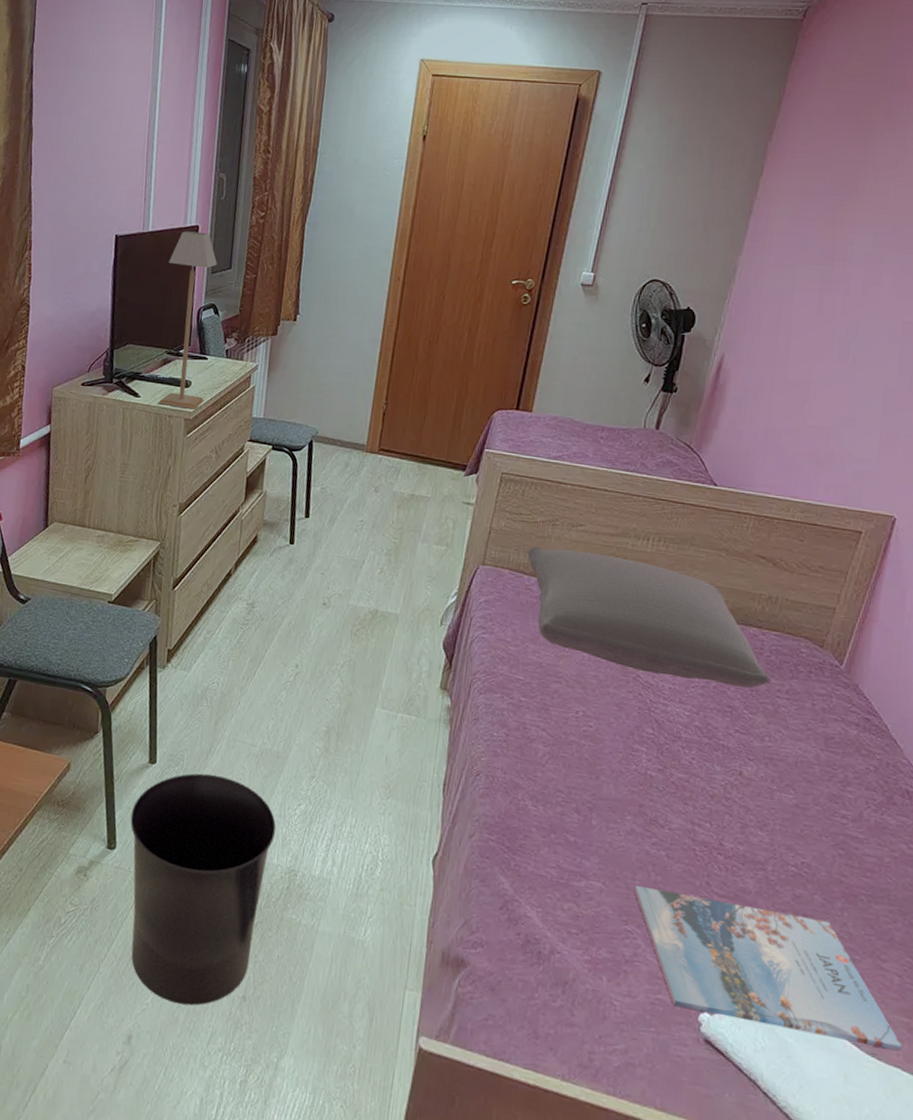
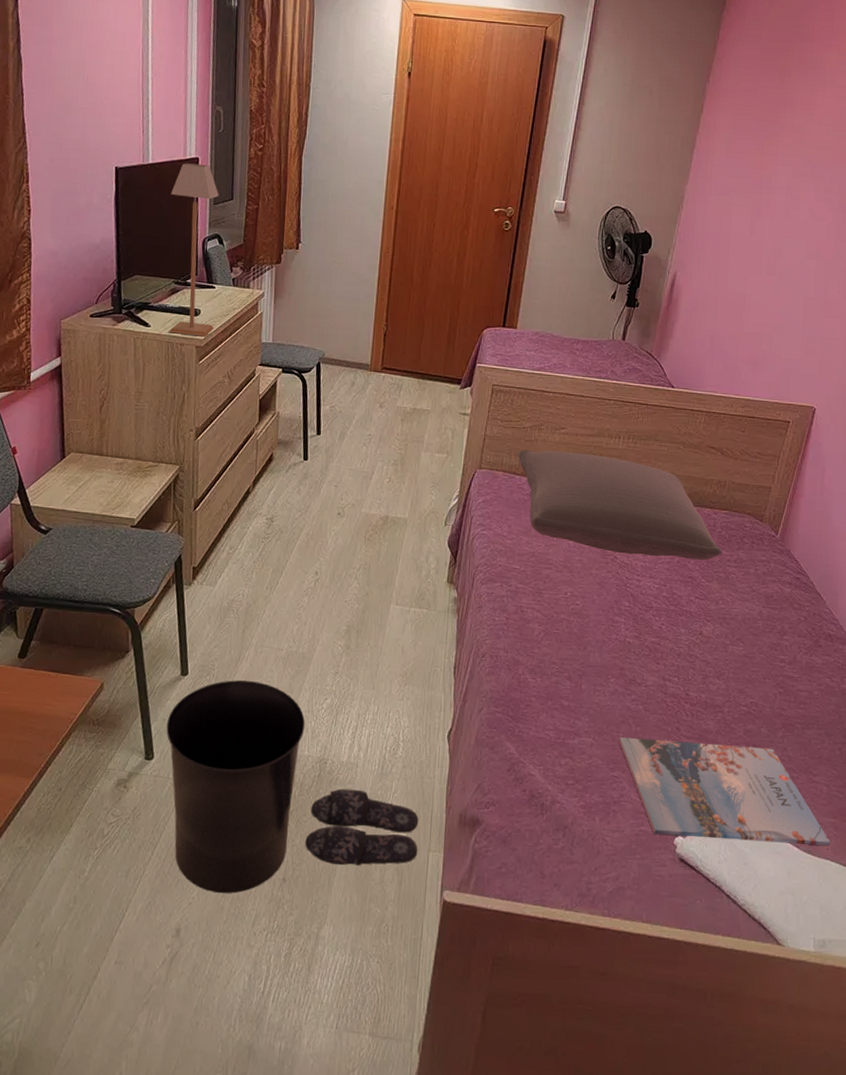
slippers: none [269,905,396,999] -> present [305,788,419,866]

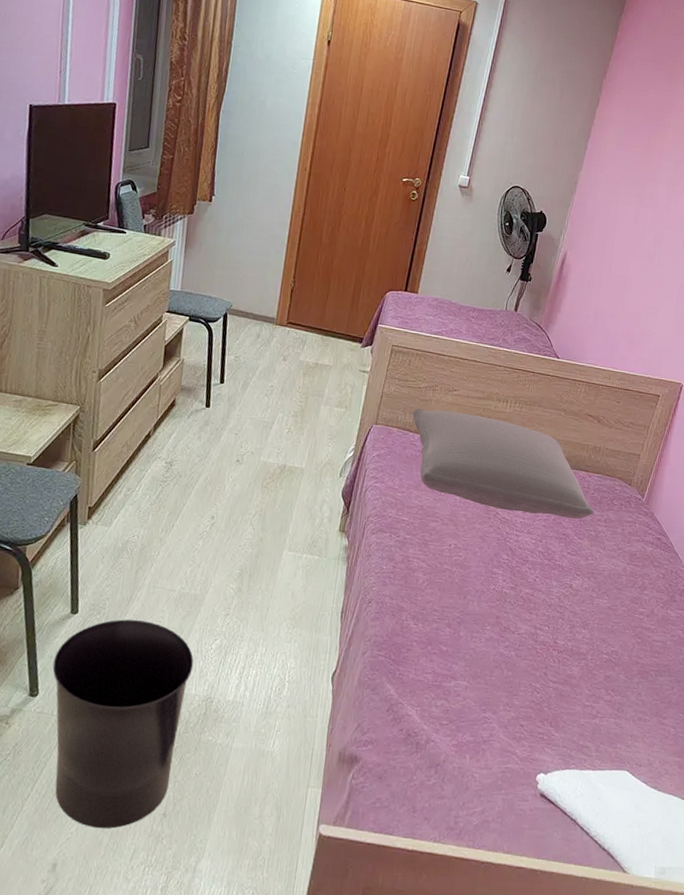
table lamp: present [169,163,219,337] -> none [76,107,135,281]
slippers: present [305,788,419,866] -> none [187,726,300,801]
magazine: present [618,737,831,846] -> none [491,681,675,782]

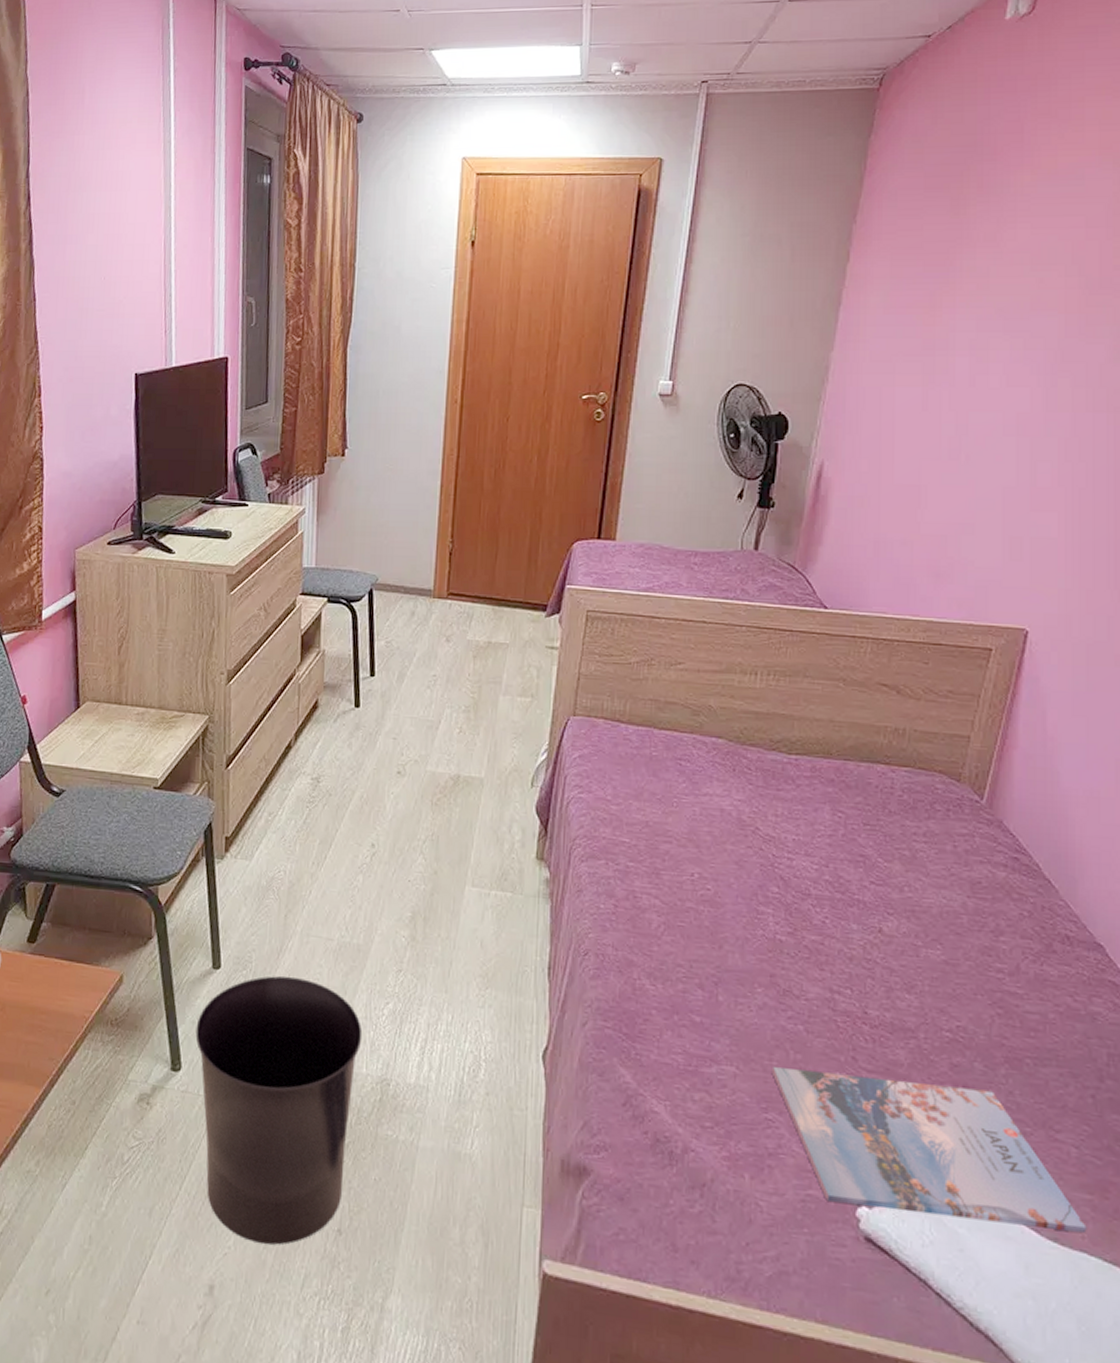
pillow: present [412,408,594,519] -> none [623,690,906,833]
magazine: none [491,681,675,782] -> present [771,1067,1087,1233]

